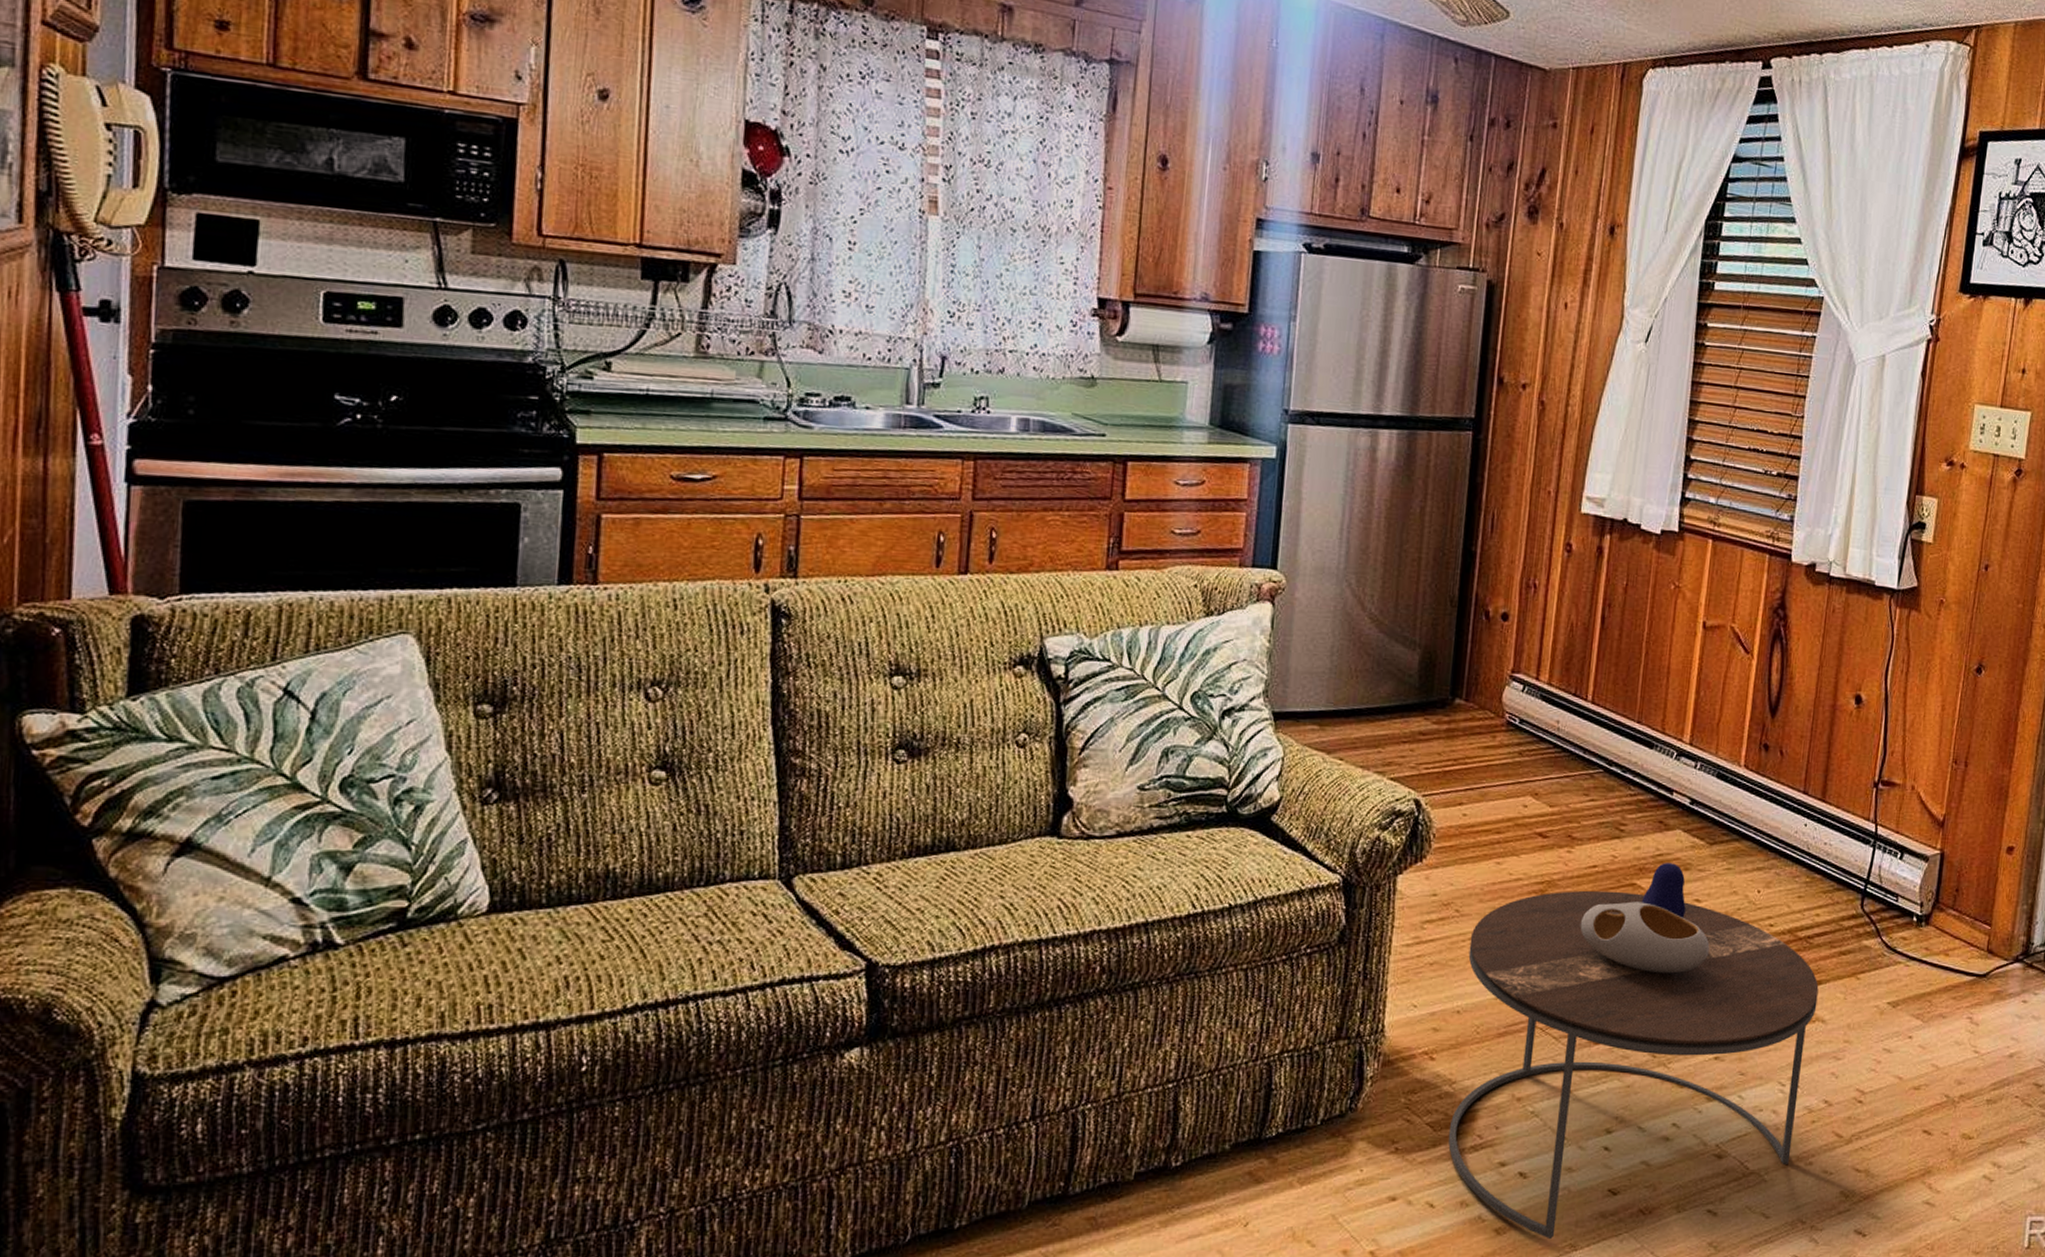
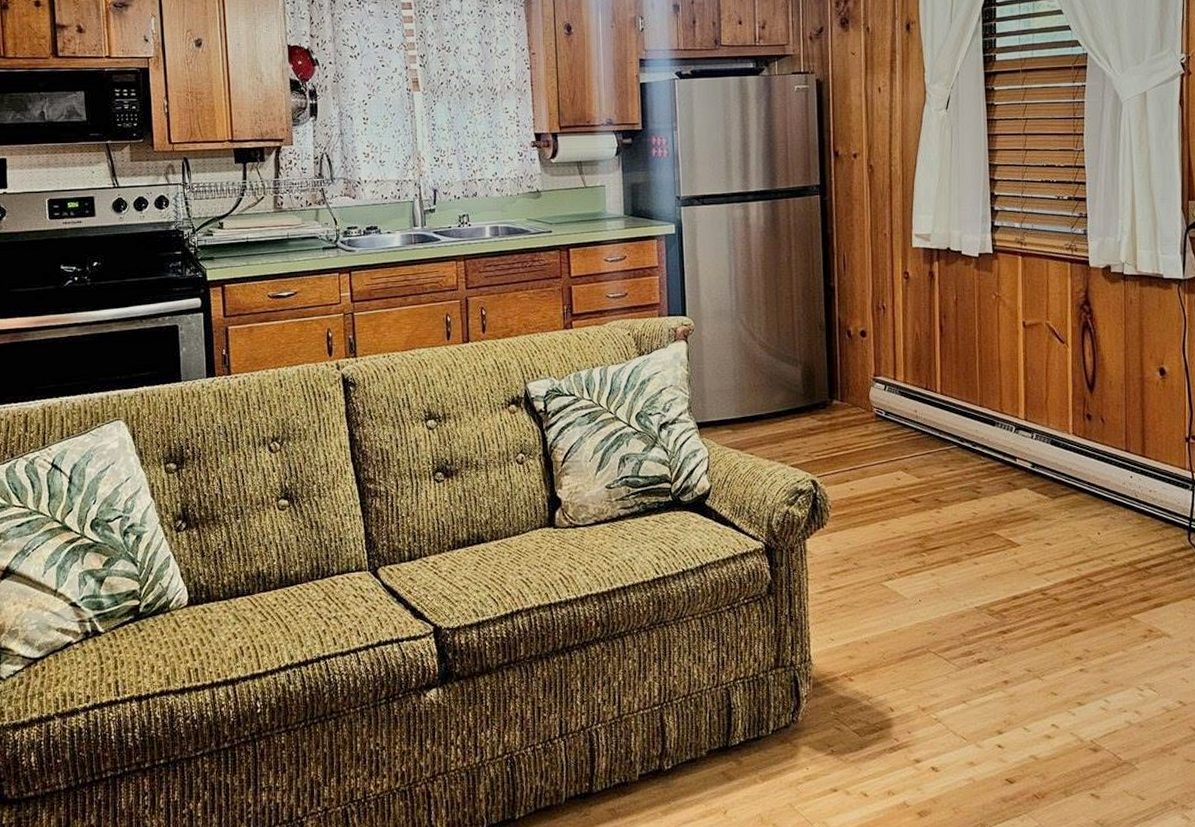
side table: present [1448,863,1819,1240] -> none [868,515,1162,820]

